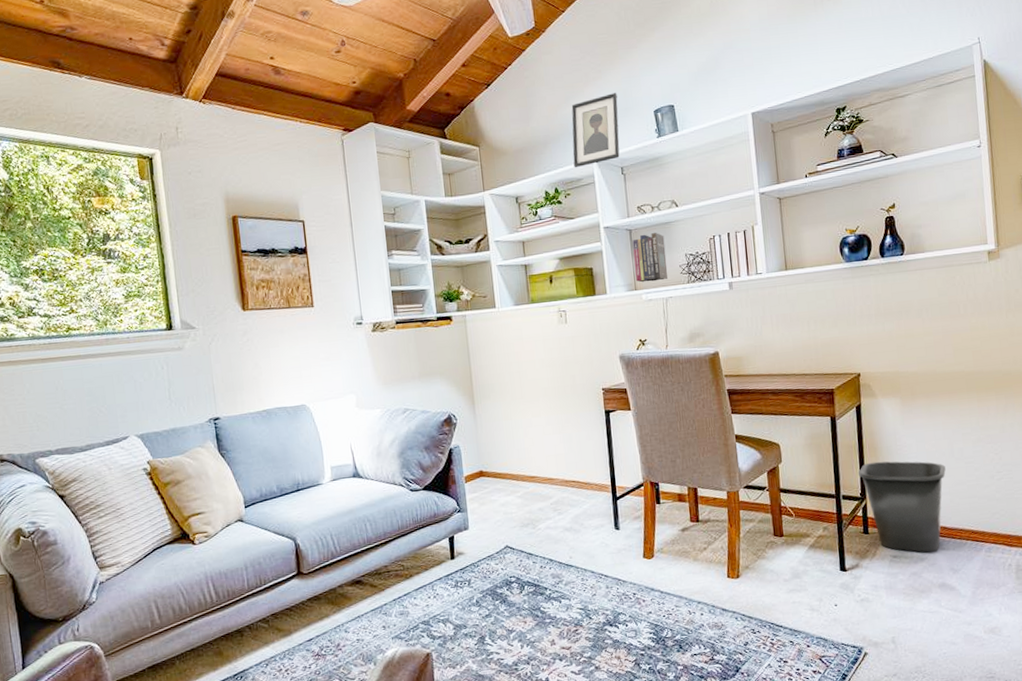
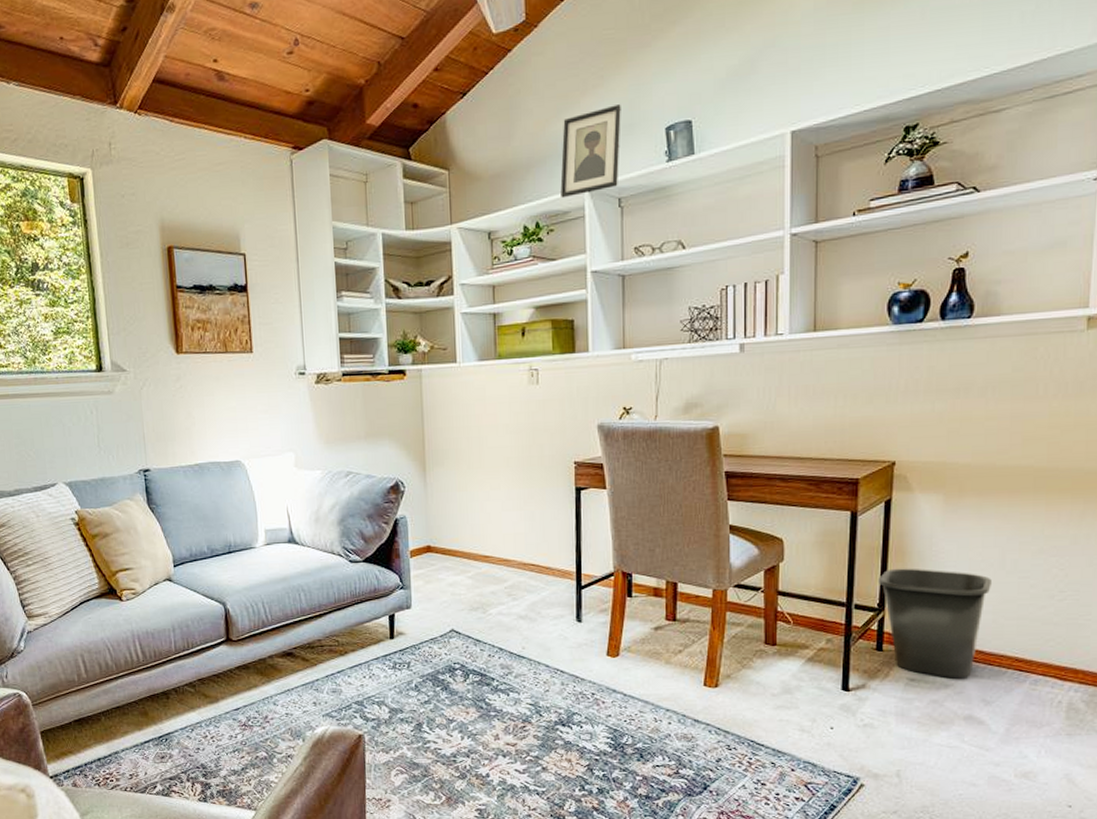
books: present [632,233,668,283] -> none [625,280,665,340]

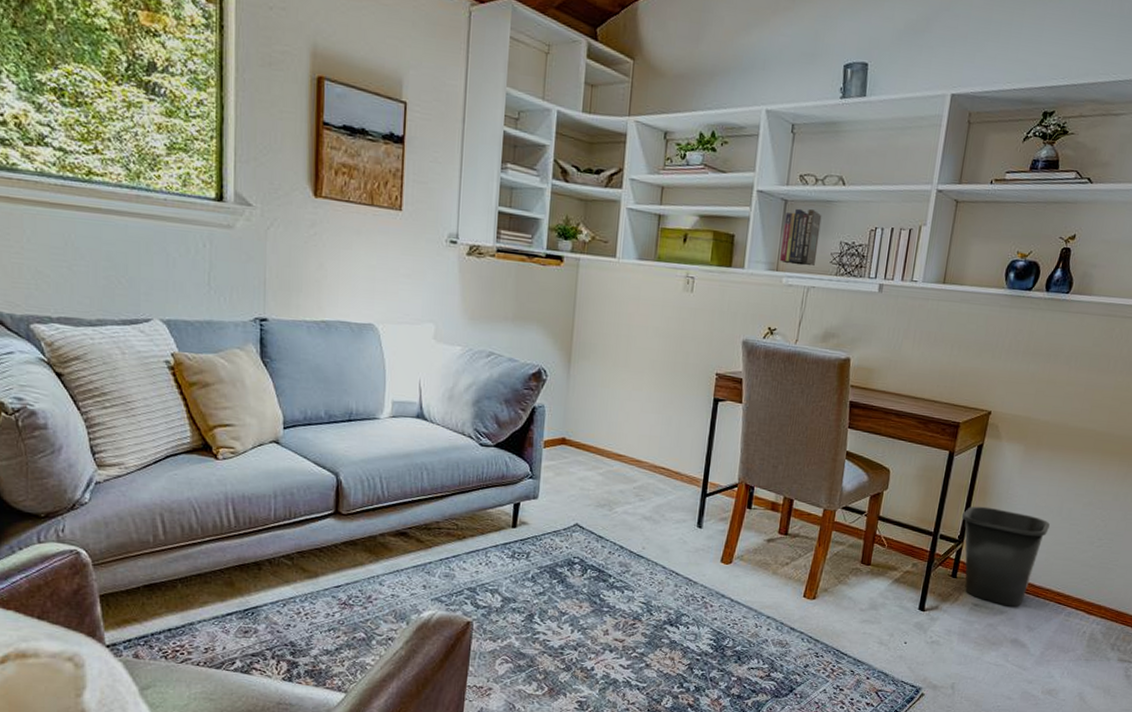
picture frame: present [560,104,621,199] -> none [739,31,807,113]
books: none [625,280,665,340] -> present [780,208,822,267]

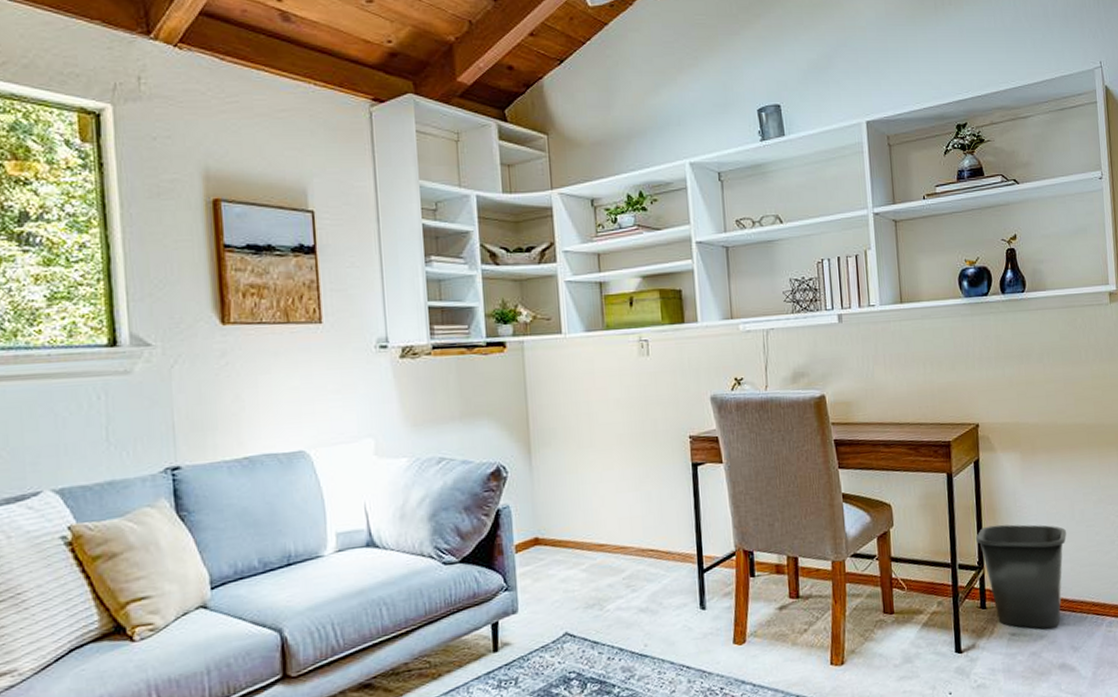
books: present [780,208,822,267] -> none [729,252,770,310]

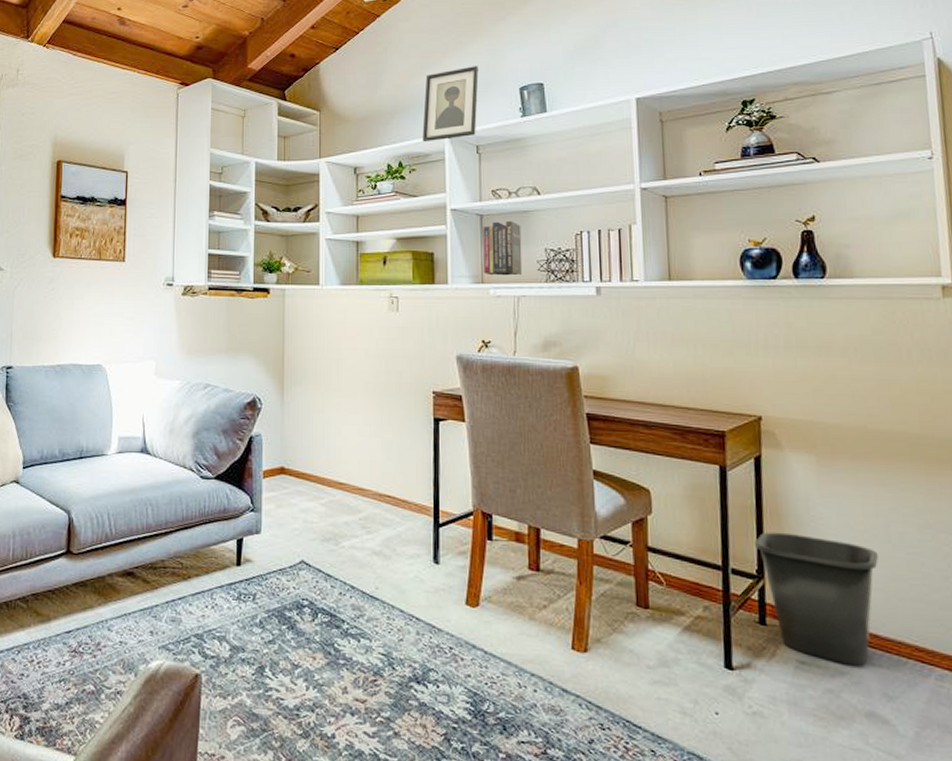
picture frame: none [661,85,717,170] -> present [422,66,479,142]
books: none [729,252,770,310] -> present [483,221,523,276]

